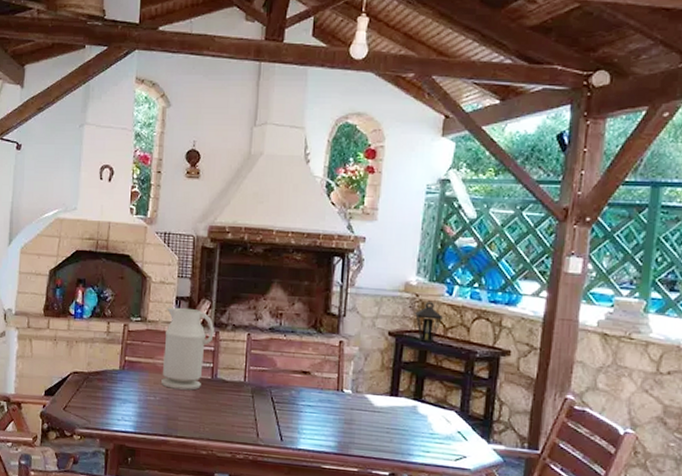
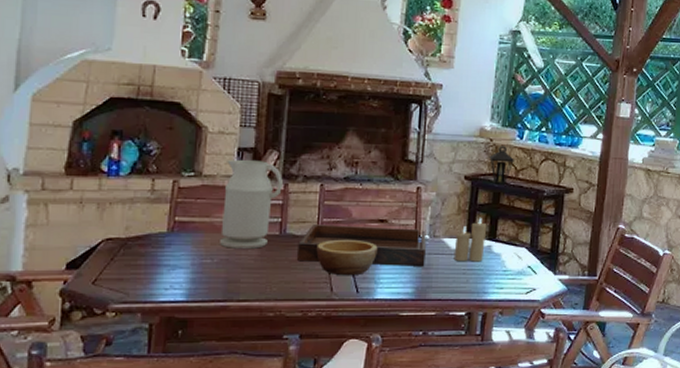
serving tray: none [226,371,349,421] -> present [296,224,426,266]
bowl: none [244,387,301,424] -> present [316,239,378,276]
candle: none [377,376,413,422] -> present [453,218,487,262]

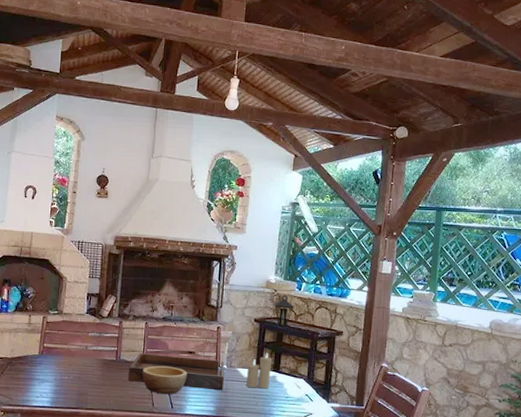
water jug: present [220,159,283,249] -> none [74,302,118,370]

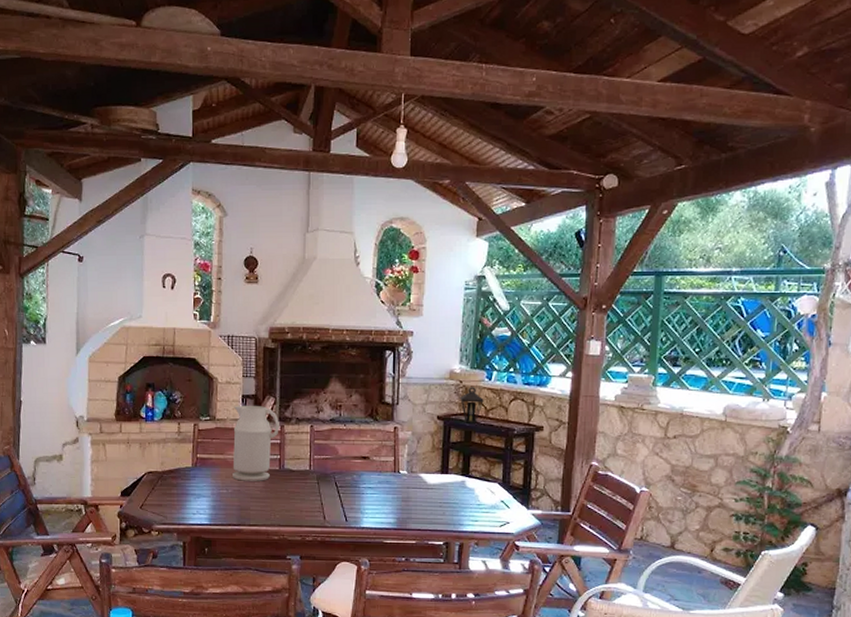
water jug: none [74,302,118,370] -> present [232,405,279,481]
serving tray: present [127,353,225,390] -> none [294,461,404,499]
bowl: present [142,365,187,395] -> none [310,474,362,506]
candle: present [246,353,273,389] -> none [430,455,461,496]

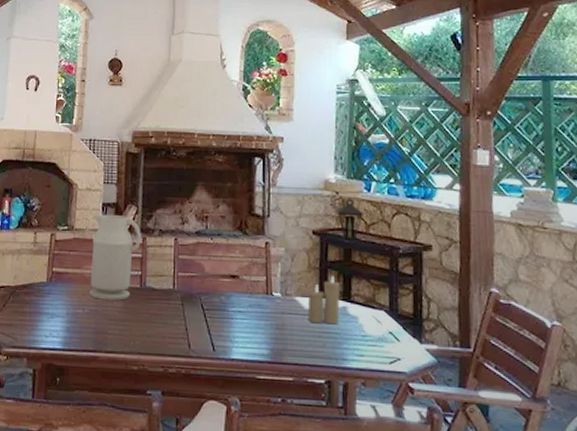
candle: none [430,455,461,496] -> present [307,276,341,325]

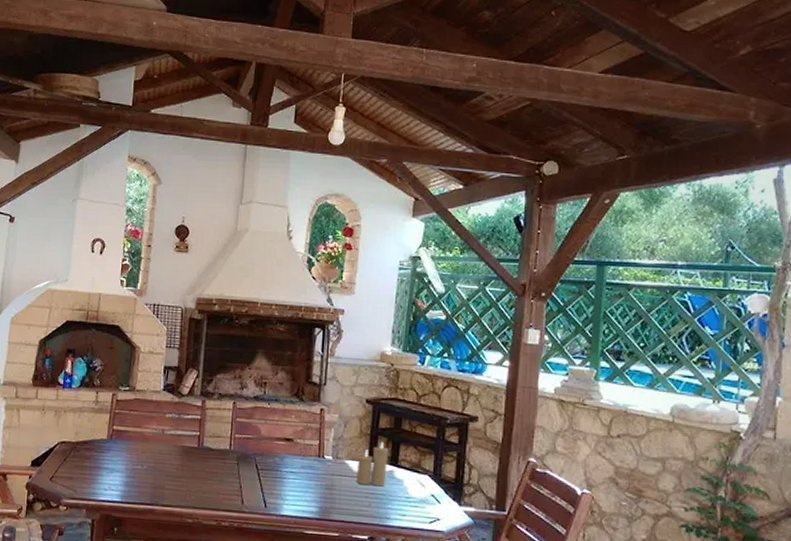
water jug: present [90,214,141,301] -> none [148,376,201,459]
lantern: present [337,199,363,240] -> none [391,371,416,410]

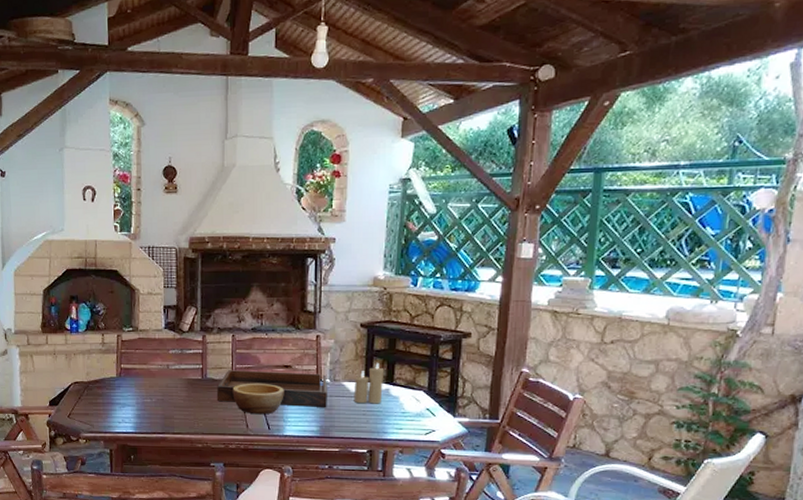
serving tray: none [212,439,330,487] -> present [216,370,327,407]
bowl: none [229,454,284,491] -> present [232,383,284,415]

